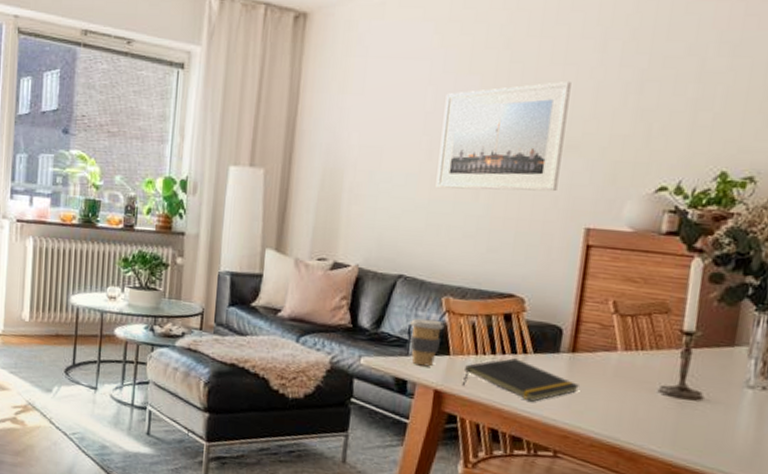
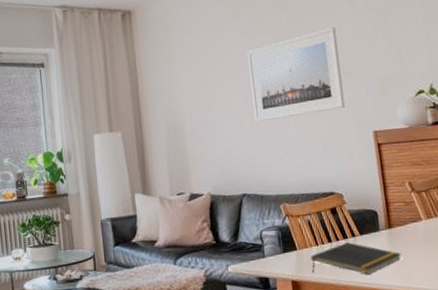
coffee cup: present [409,318,445,367] -> none [259,224,288,264]

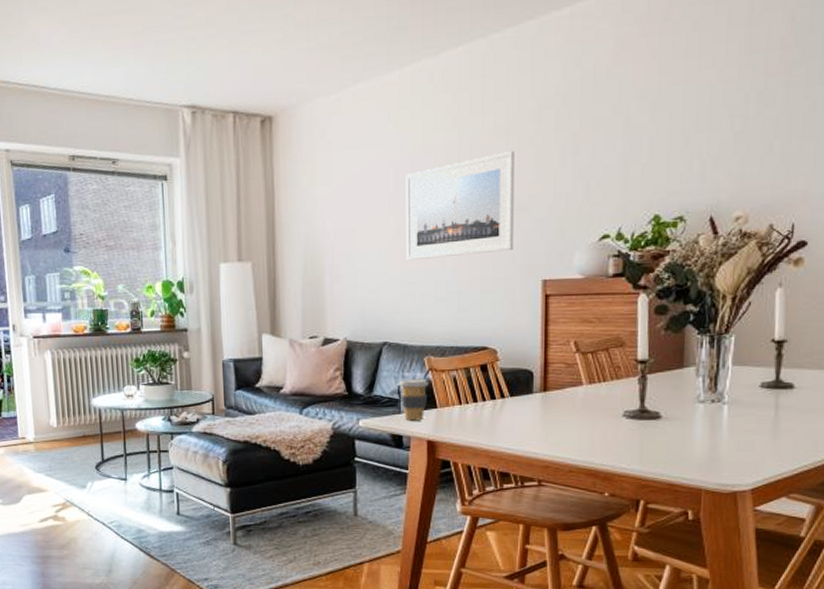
coffee cup: none [259,224,288,264] -> present [398,378,430,421]
notepad: present [311,242,402,274] -> none [451,404,553,440]

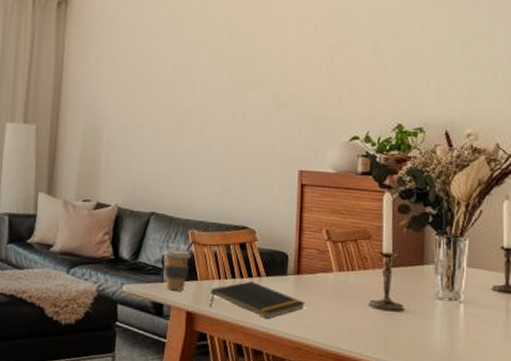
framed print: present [405,151,514,261] -> none [178,54,278,142]
notepad: none [451,404,553,440] -> present [209,281,305,319]

